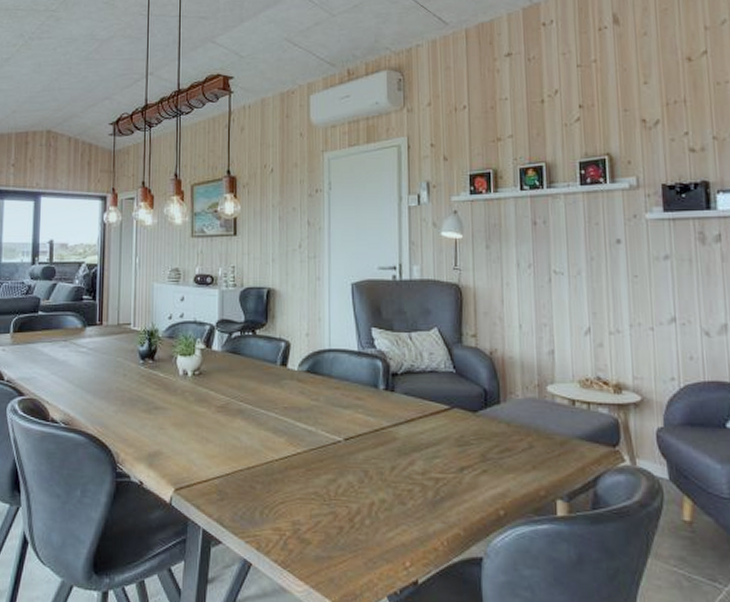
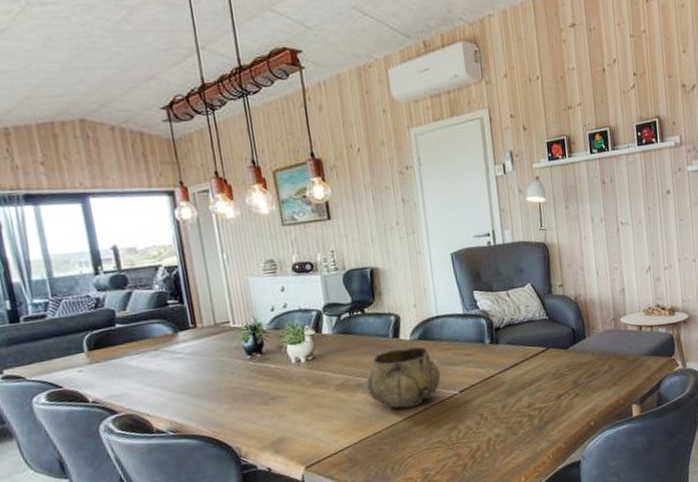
decorative bowl: none [246,378,326,446] -> present [365,346,441,409]

